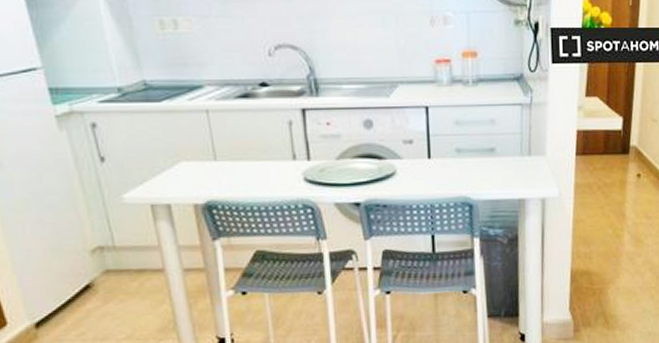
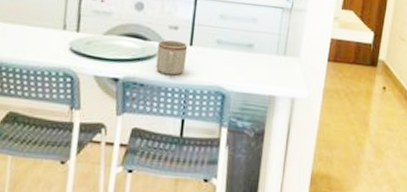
mug: none [395,155,427,192] -> present [156,40,188,76]

